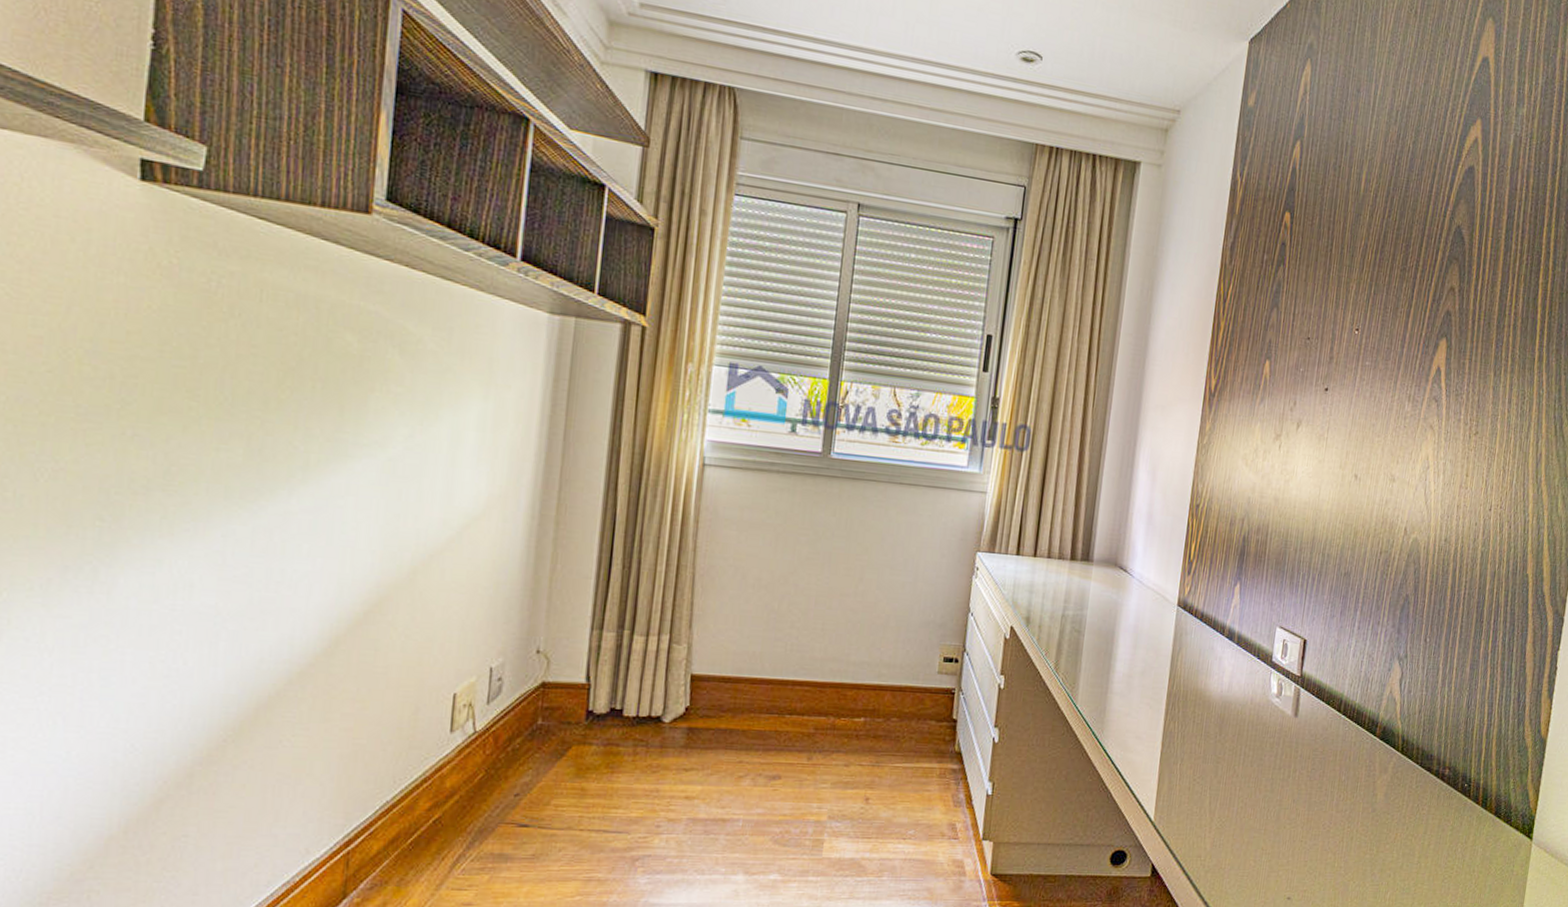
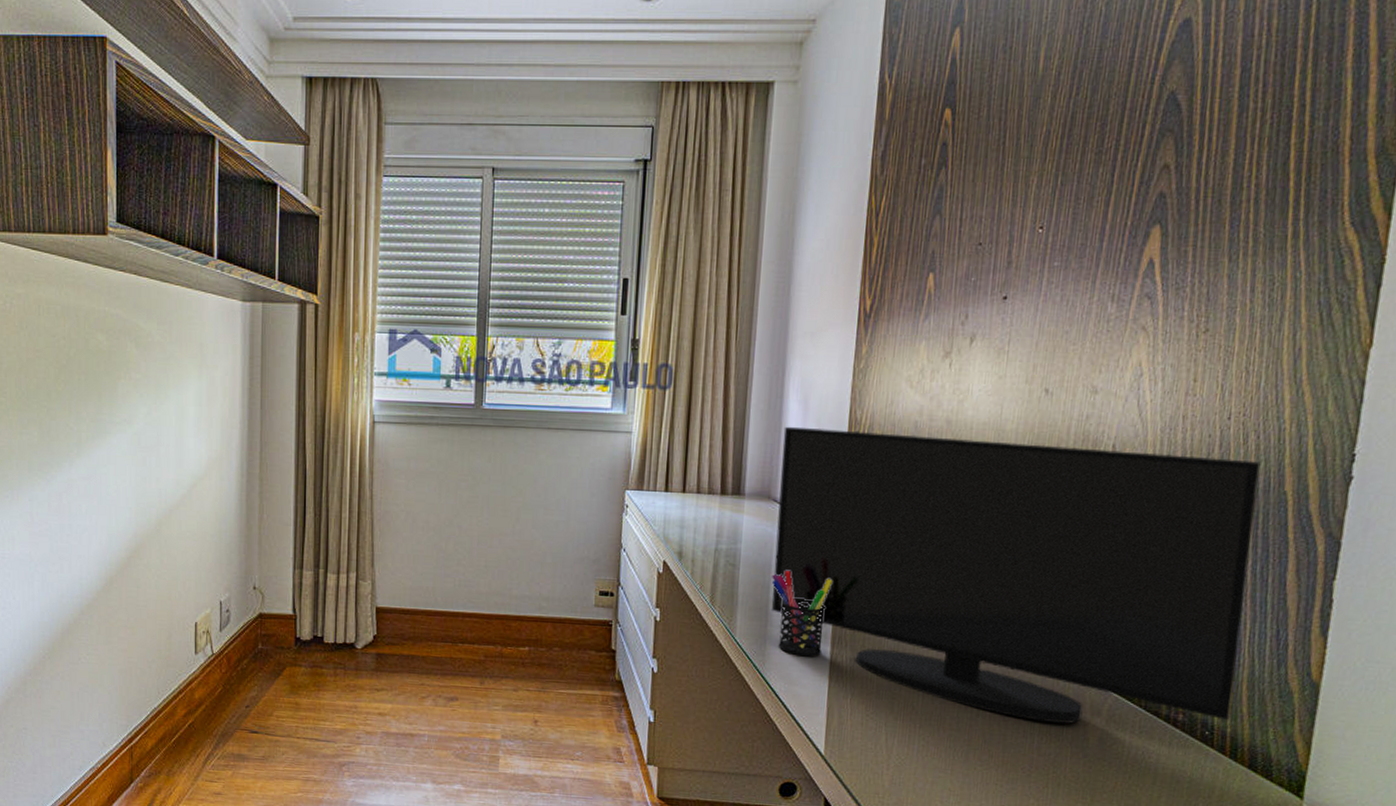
monitor: none [1113,495,1511,781] -> present [772,426,1261,724]
pen holder: none [1114,637,1170,724] -> present [771,570,833,657]

